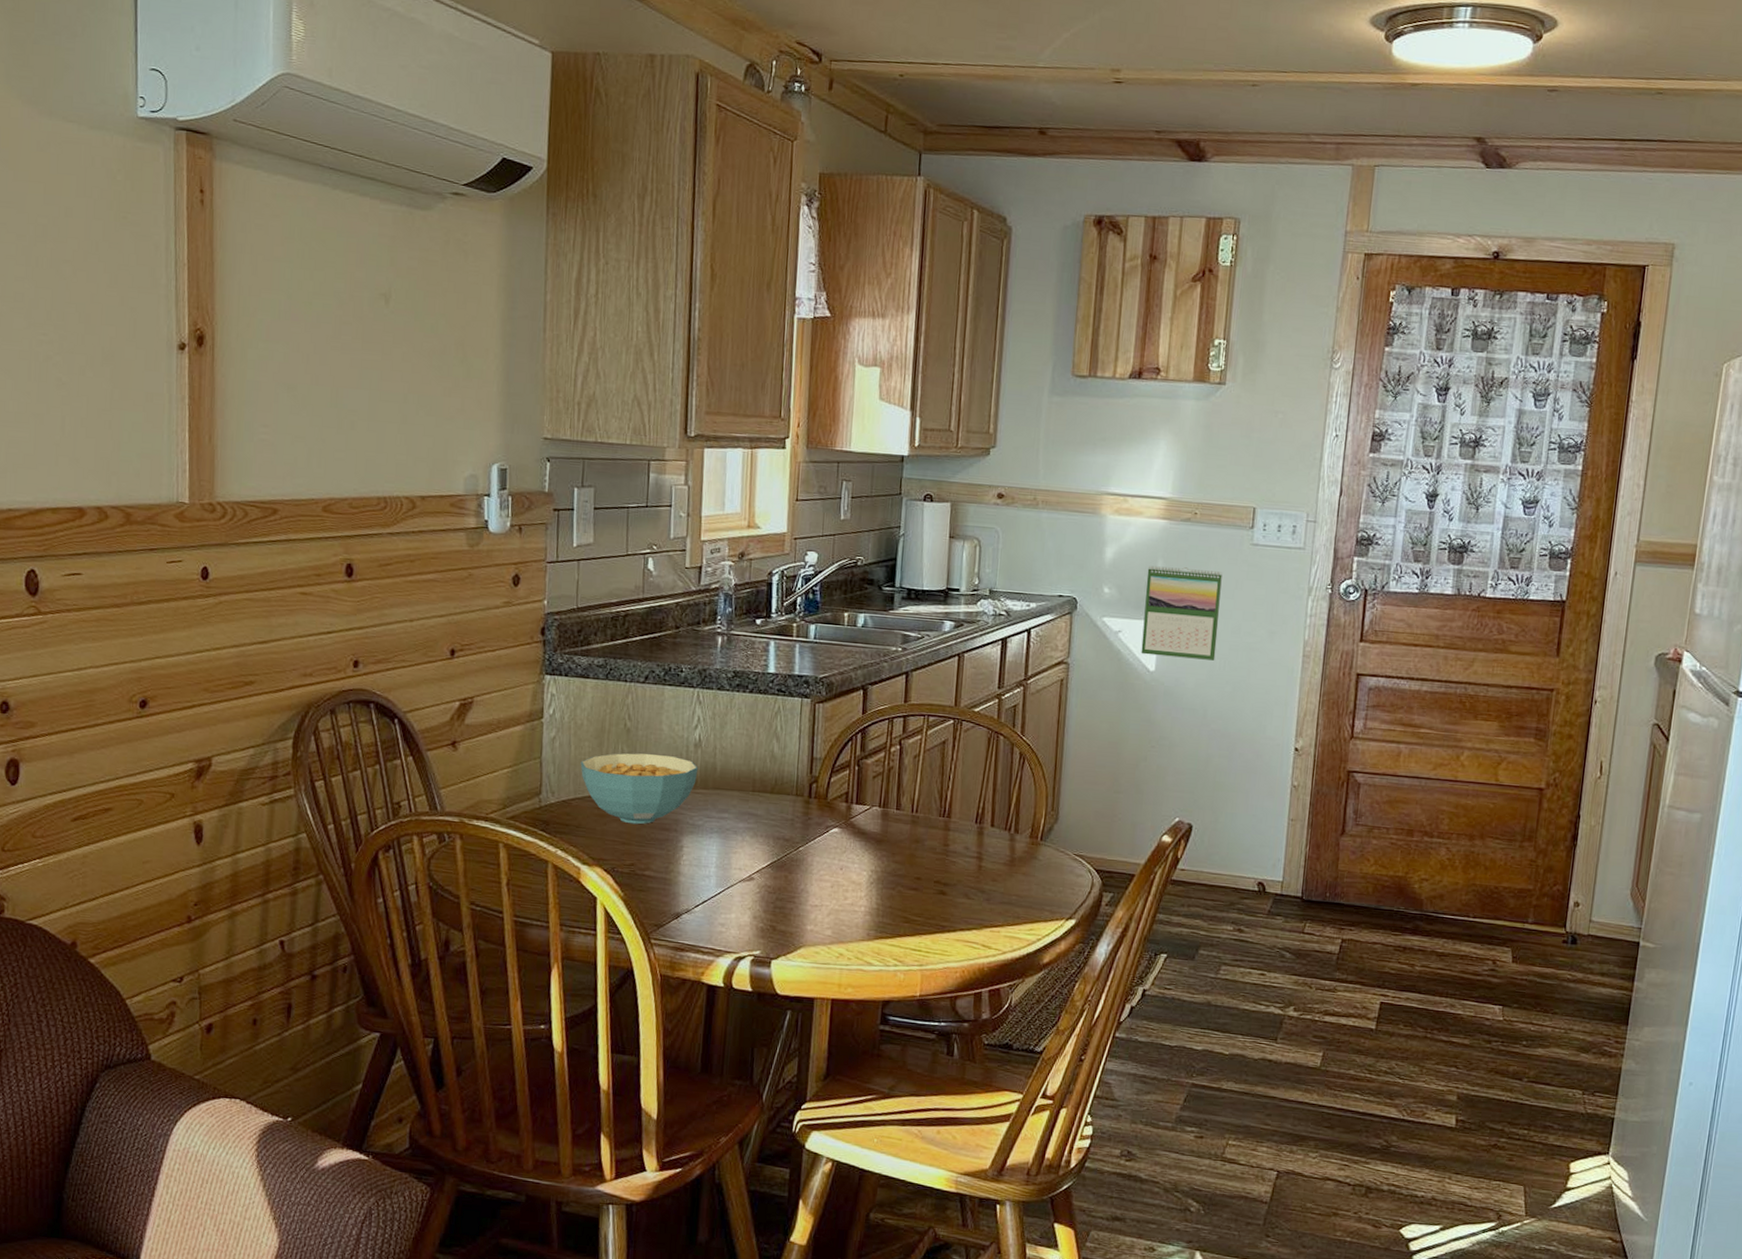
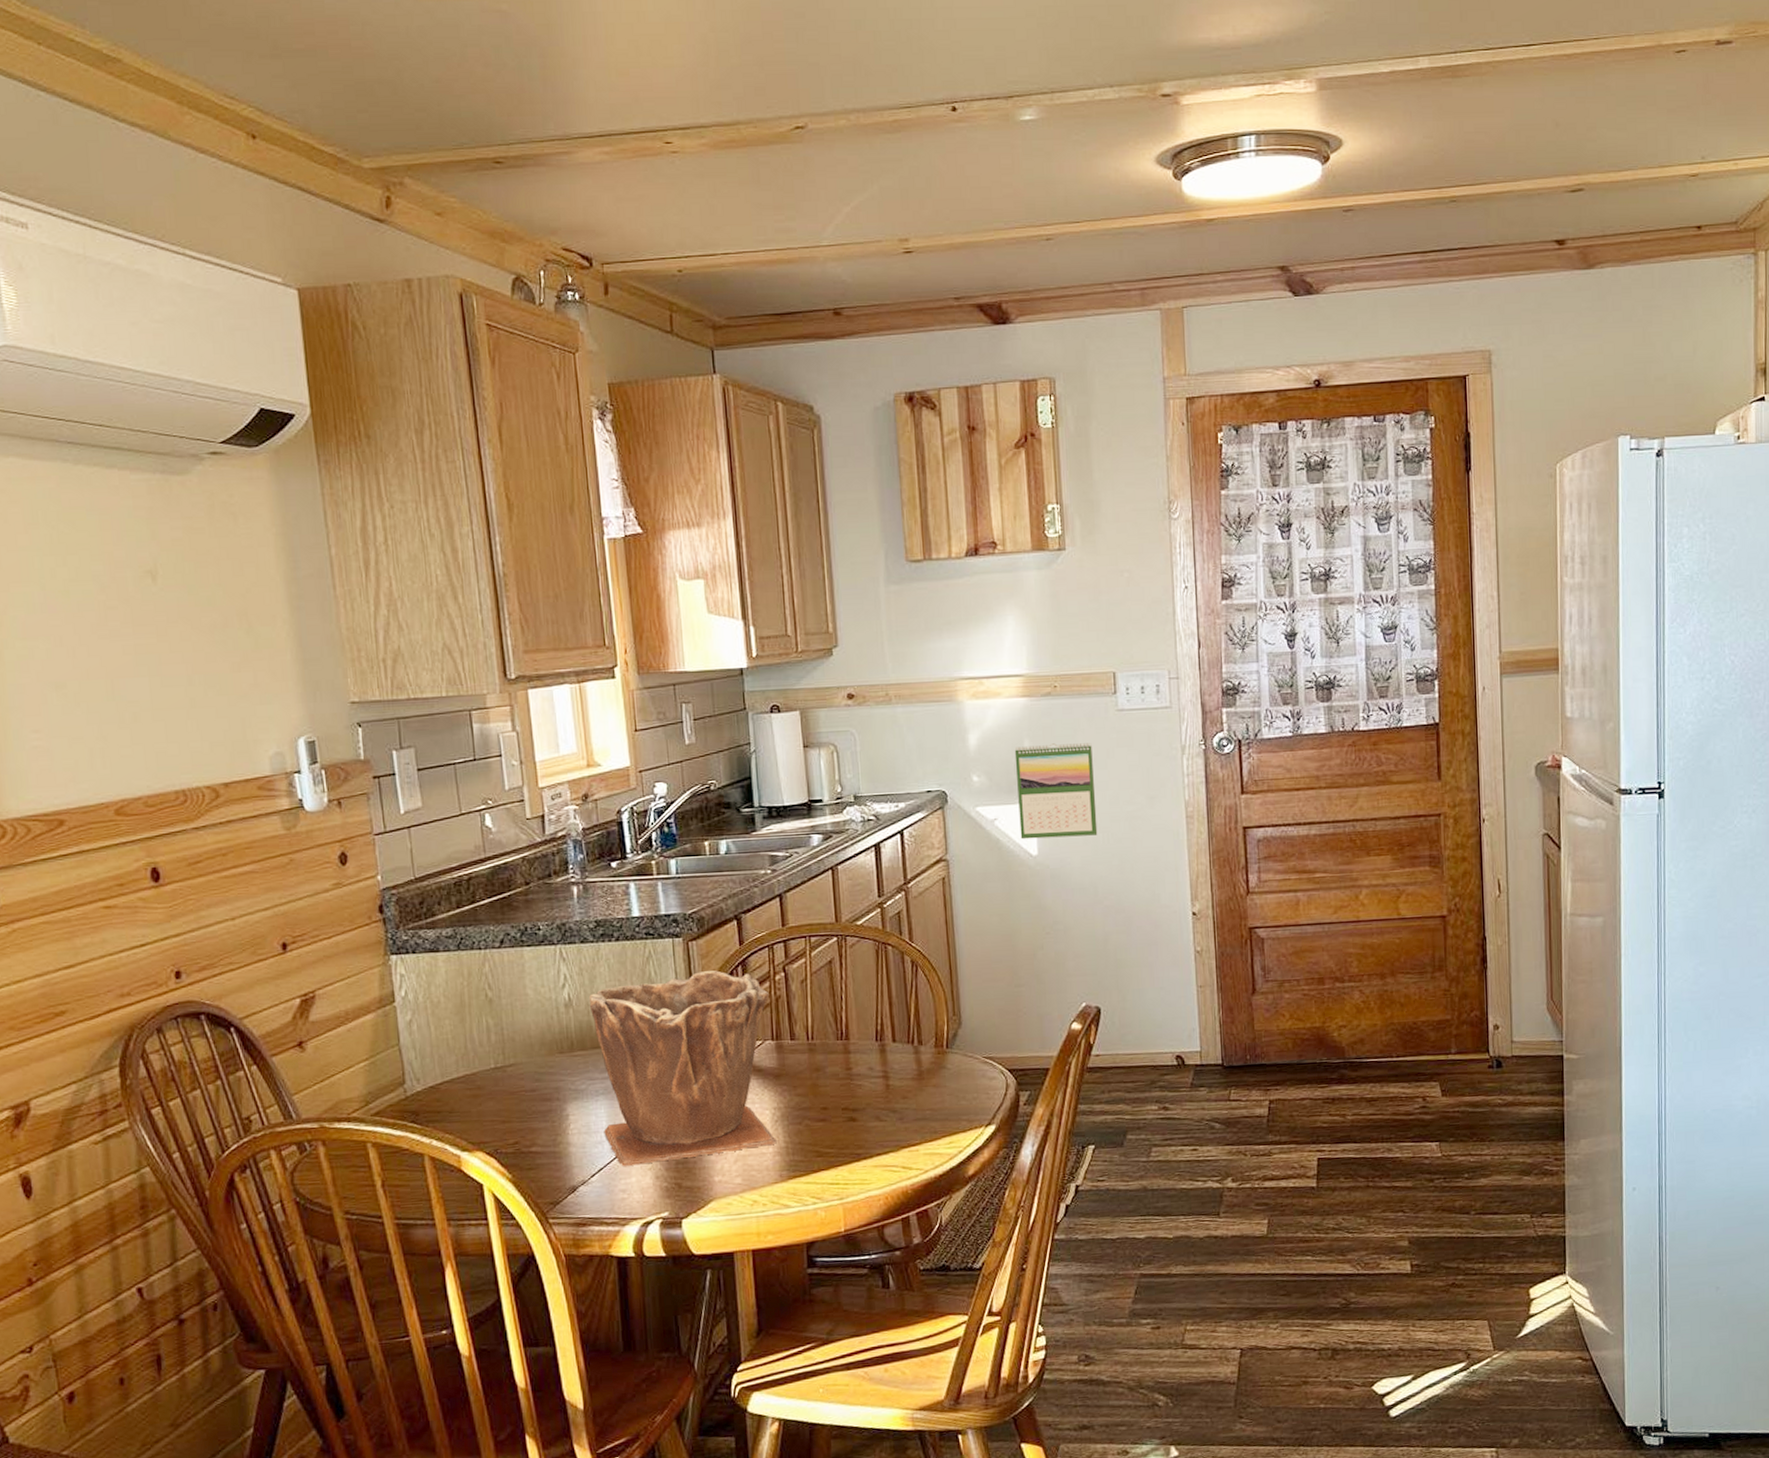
cereal bowl: present [580,753,699,825] -> none [443,1021,573,1100]
plant pot: none [712,732,882,905] -> present [589,970,777,1167]

